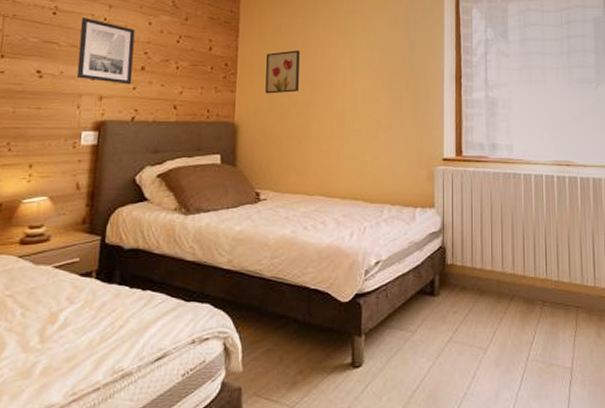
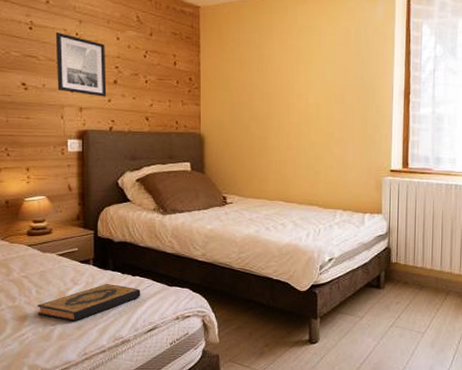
hardback book: none [19,301,151,351] -> present [38,284,141,321]
wall art: present [265,50,300,94] -> none [226,65,258,107]

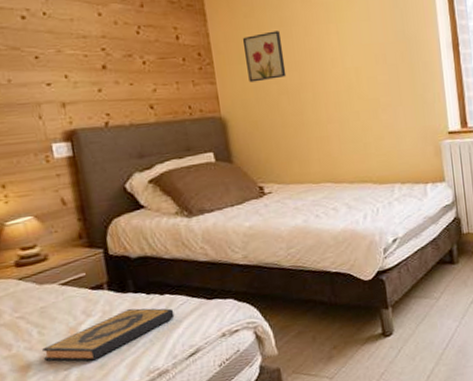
wall art: present [56,33,107,97] -> none [16,14,95,88]
wall art: none [226,65,258,107] -> present [242,30,287,83]

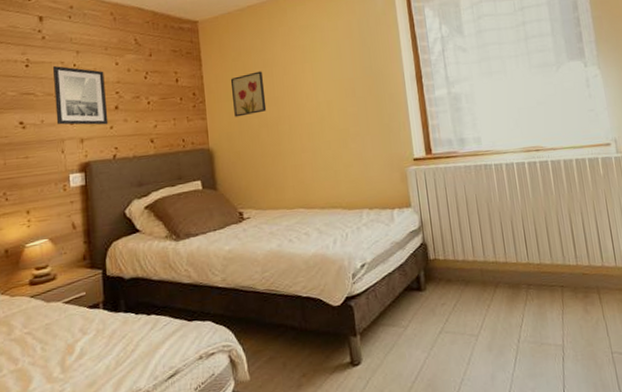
wall art: none [16,14,95,88] -> present [53,66,109,125]
hardback book: present [42,308,175,361] -> none [43,328,158,379]

